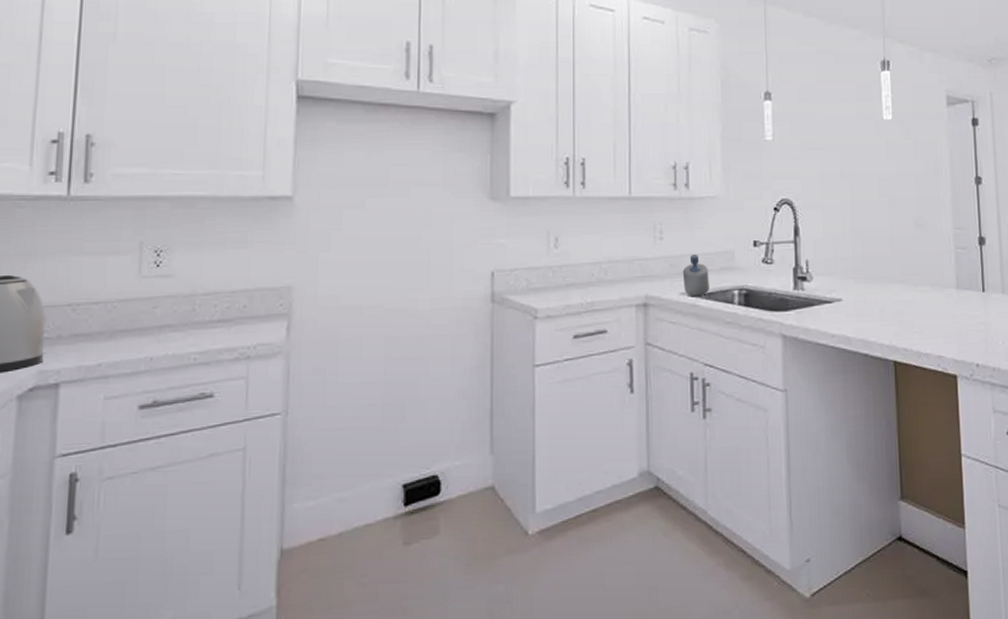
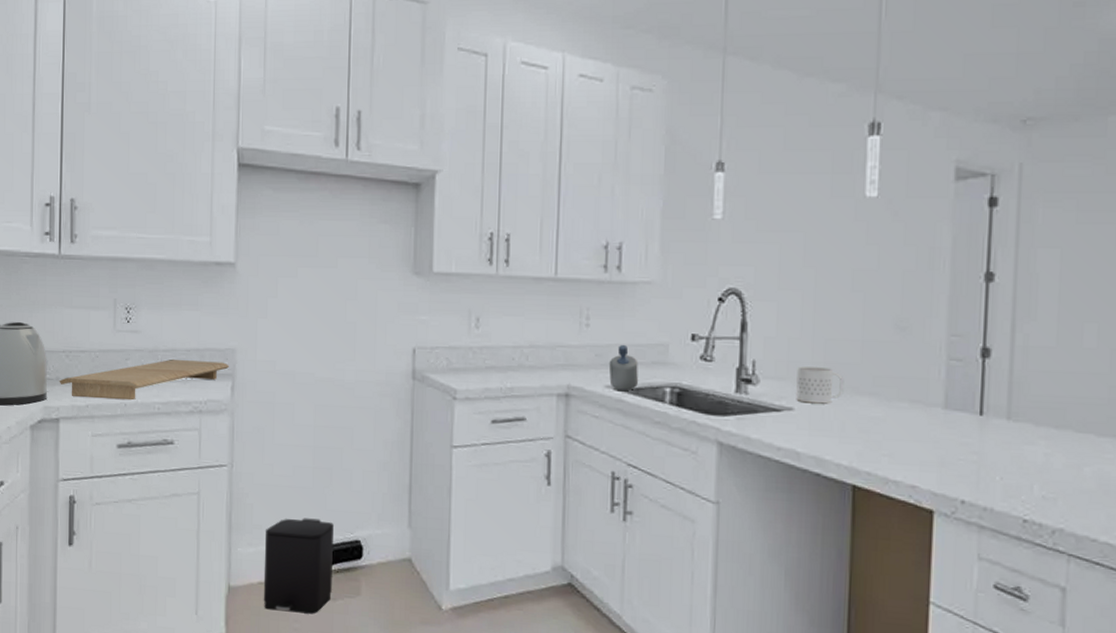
cutting board: none [61,301,284,355] -> present [59,360,229,401]
pedal bin: none [324,458,407,569] -> present [263,518,334,614]
mug: none [842,262,880,294] -> present [796,366,844,404]

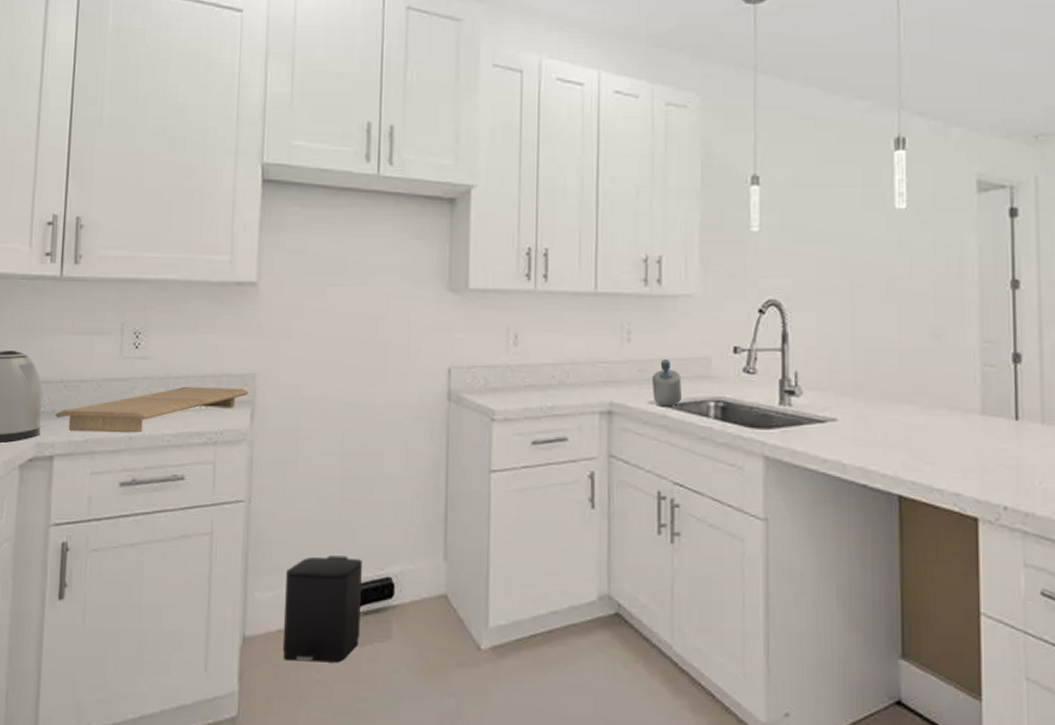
mug: present [796,366,844,404] -> none [839,377,885,414]

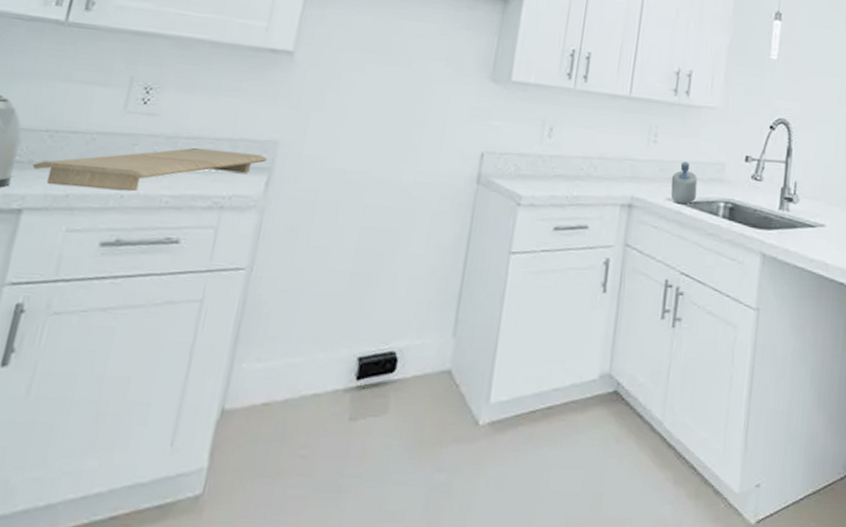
pedal bin: present [282,555,362,663] -> none [265,328,367,438]

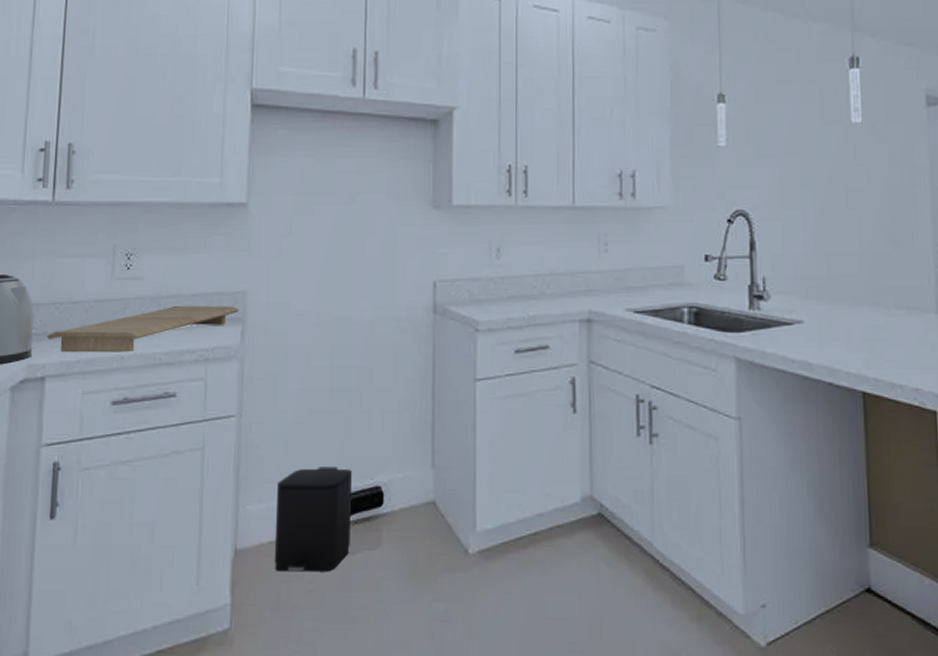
pedal bin: none [265,328,367,438] -> present [274,466,352,572]
soap dispenser: present [670,161,698,205] -> none [628,267,657,314]

